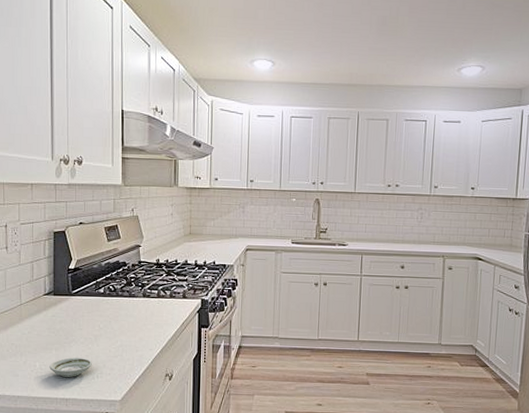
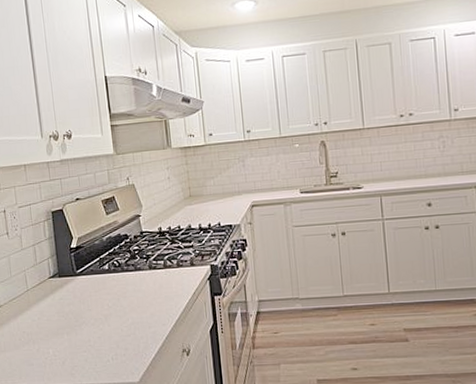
saucer: present [49,357,92,377] -> none [62,340,105,362]

